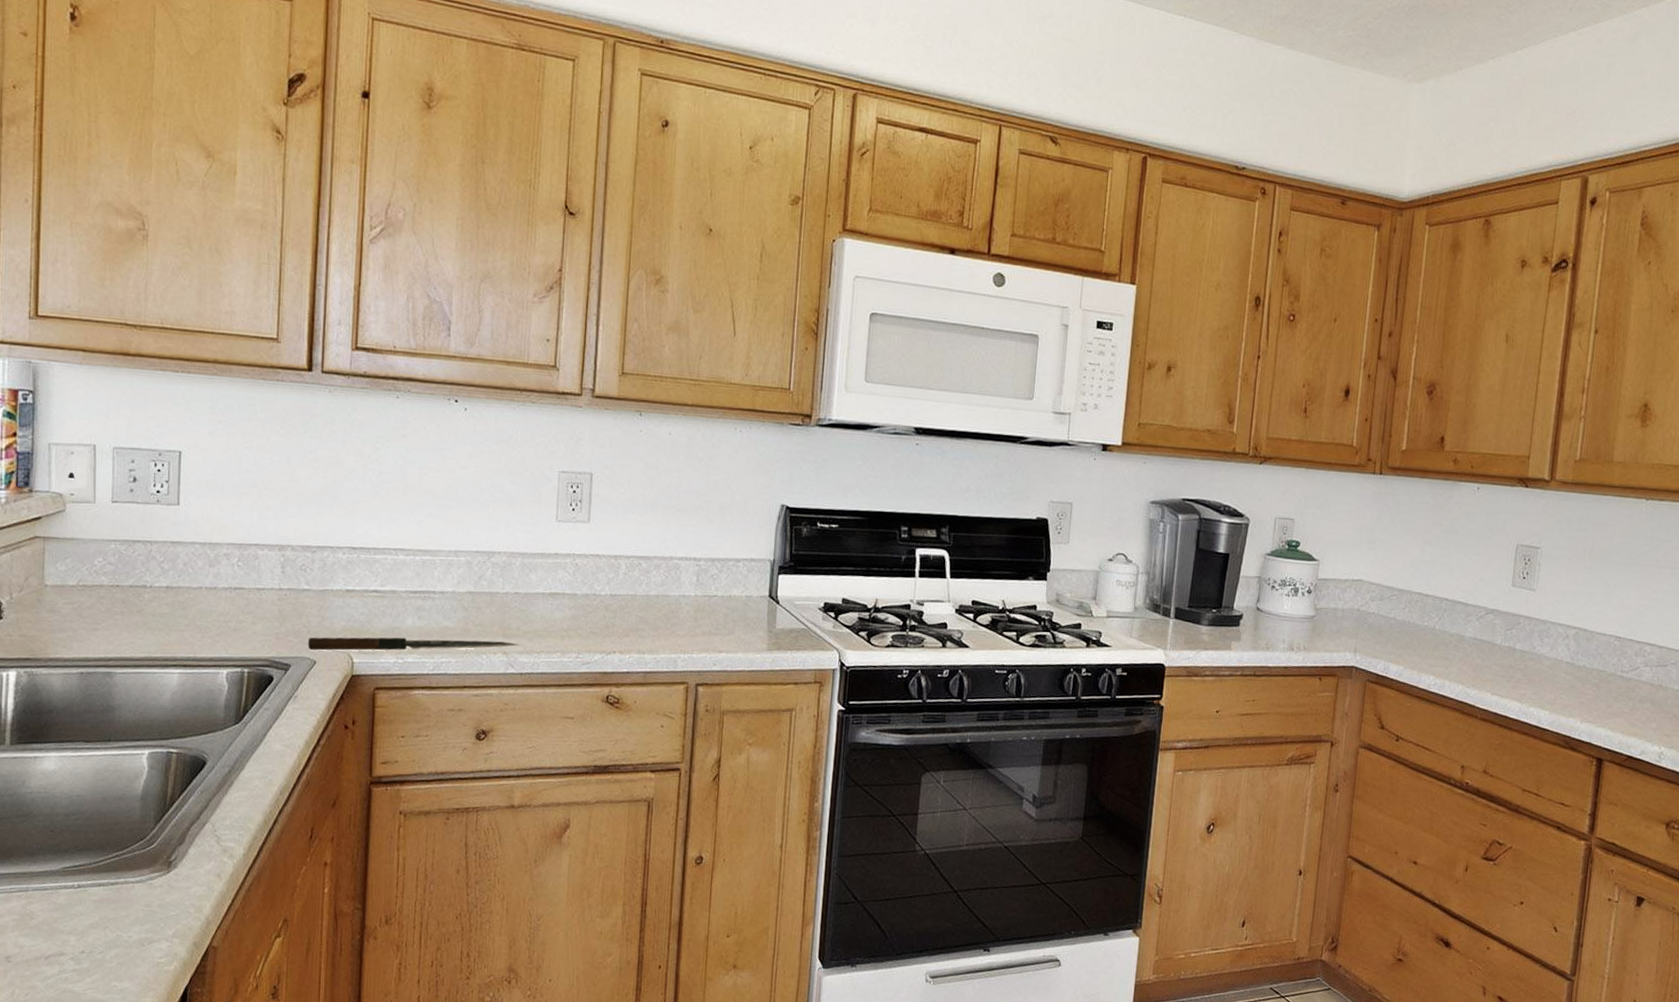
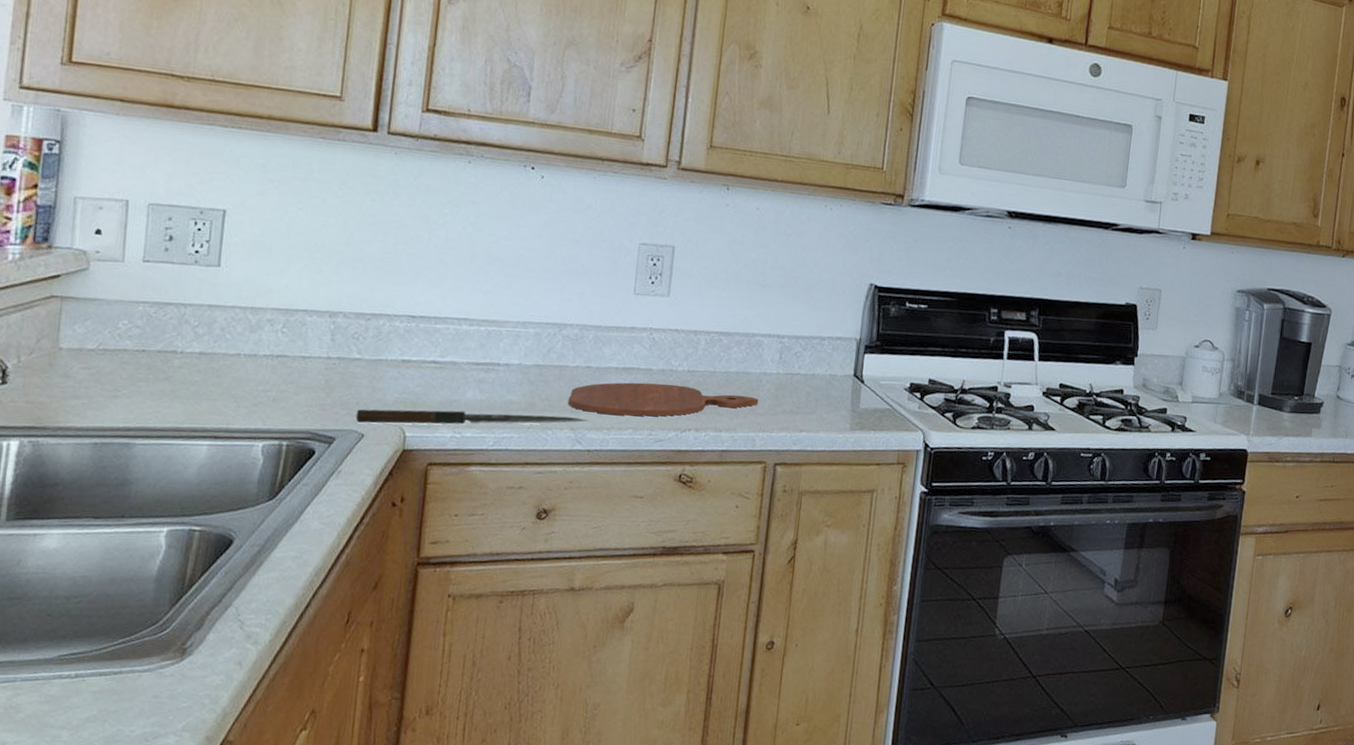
cutting board: none [499,607,679,640] -> present [567,382,759,417]

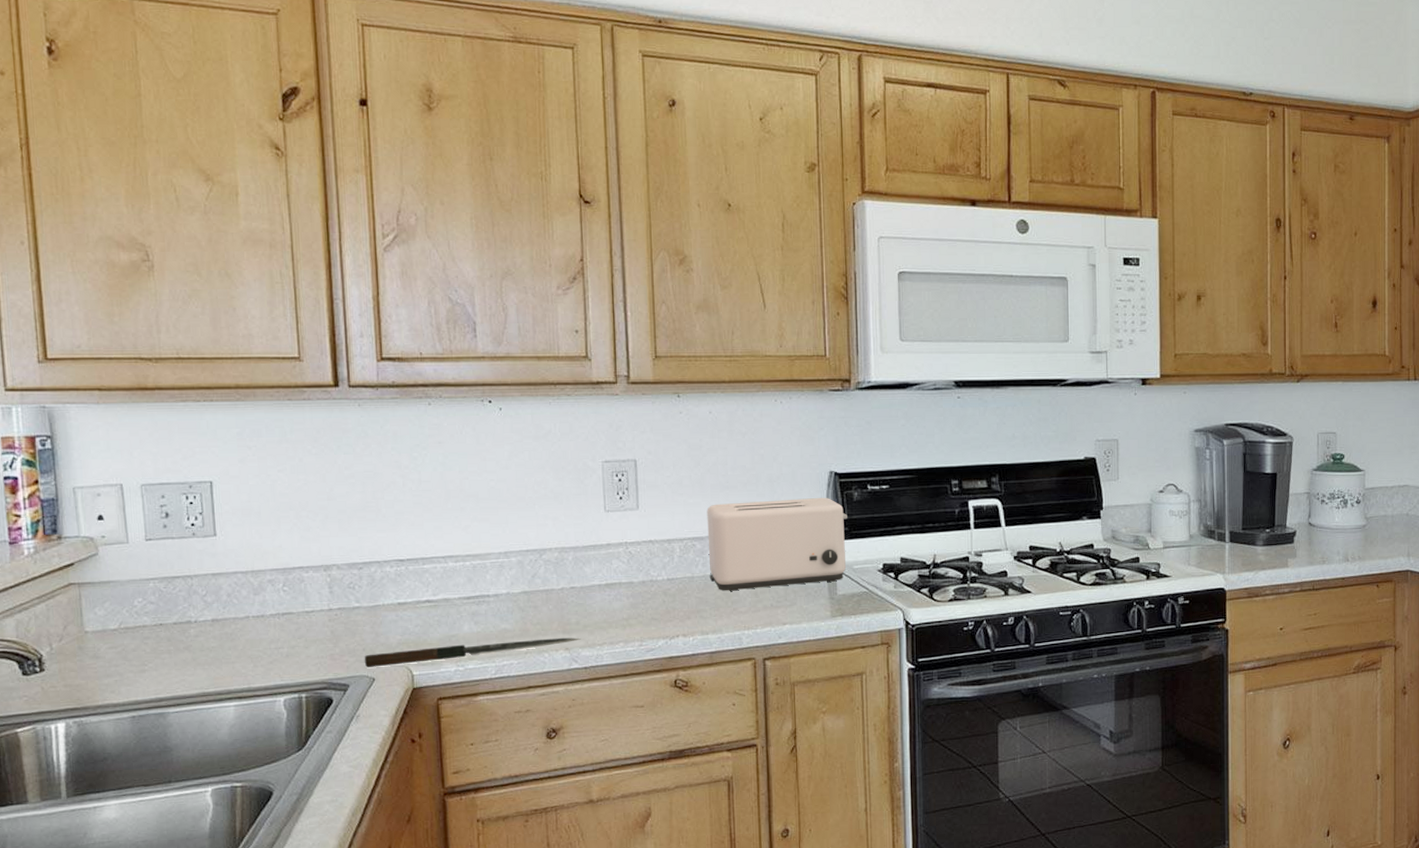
cutting board: present [567,382,759,417] -> none [558,594,740,631]
toaster: none [731,301,882,395] -> present [707,497,847,591]

